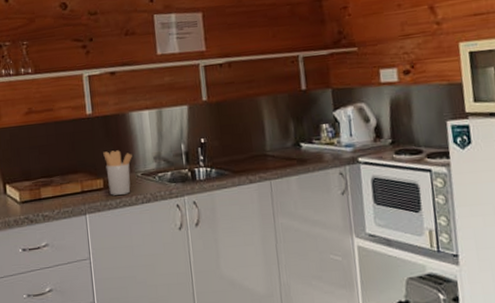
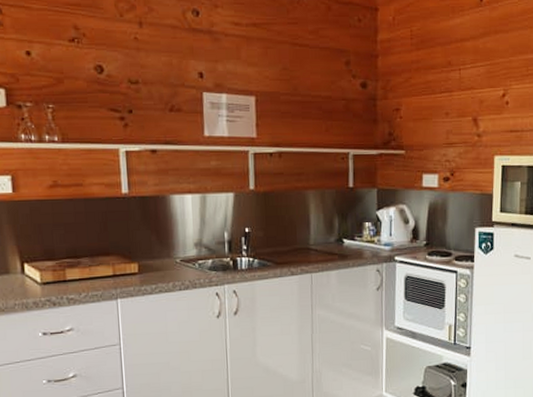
utensil holder: present [103,150,132,196] -> none [139,234,171,281]

